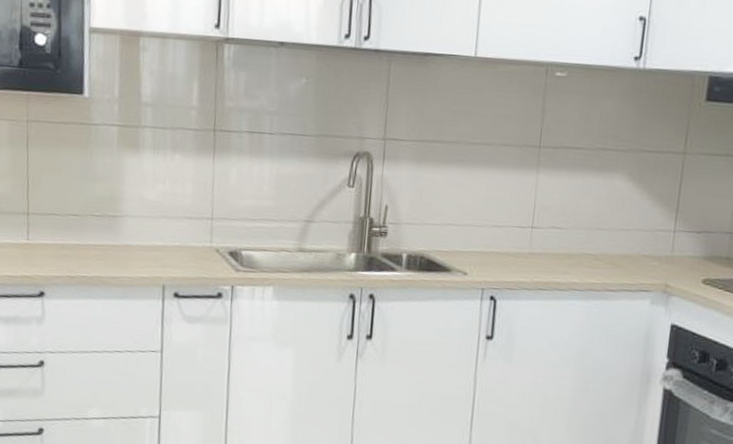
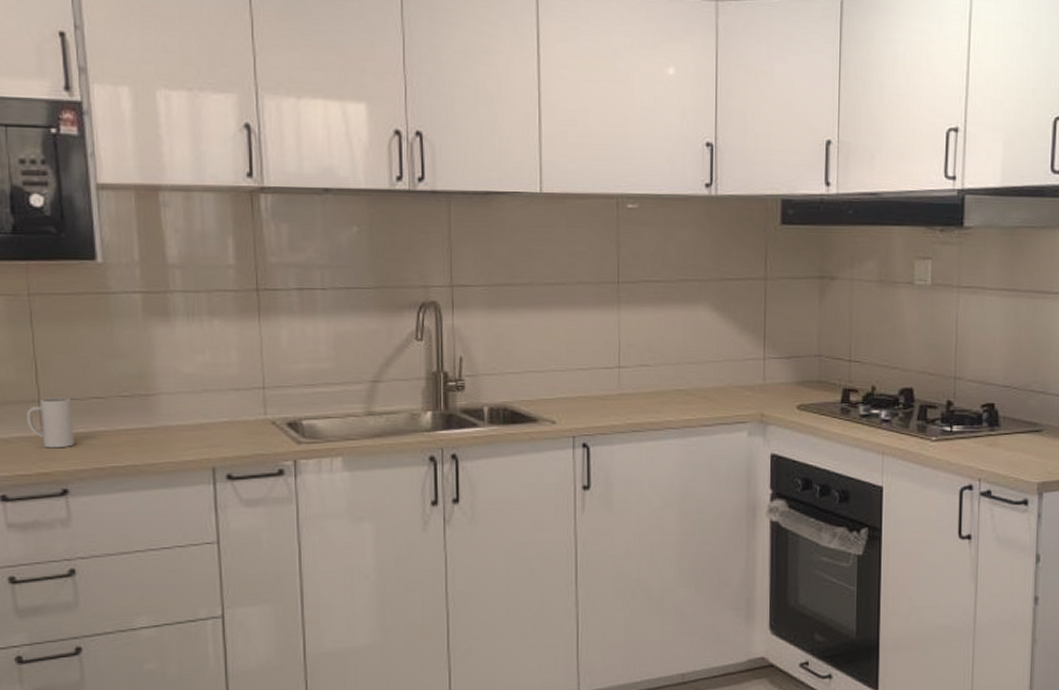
mug: none [16,212,53,256] -> present [26,398,74,448]

